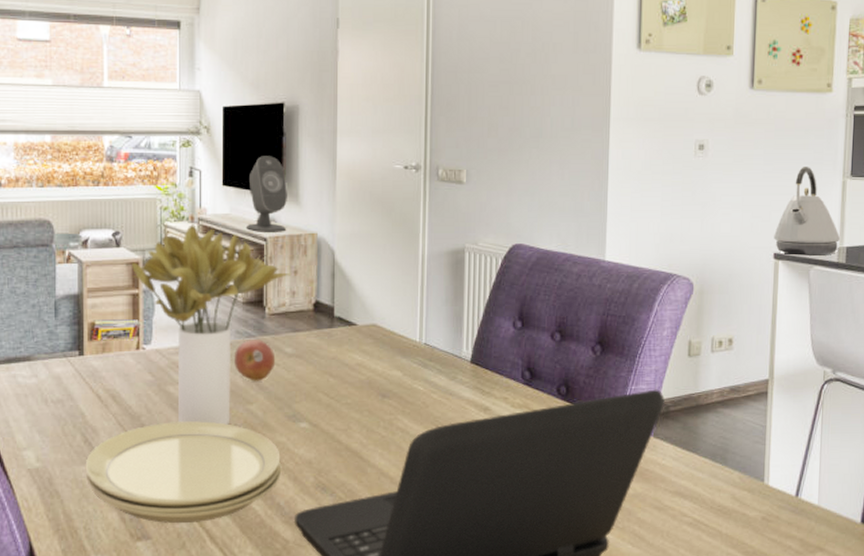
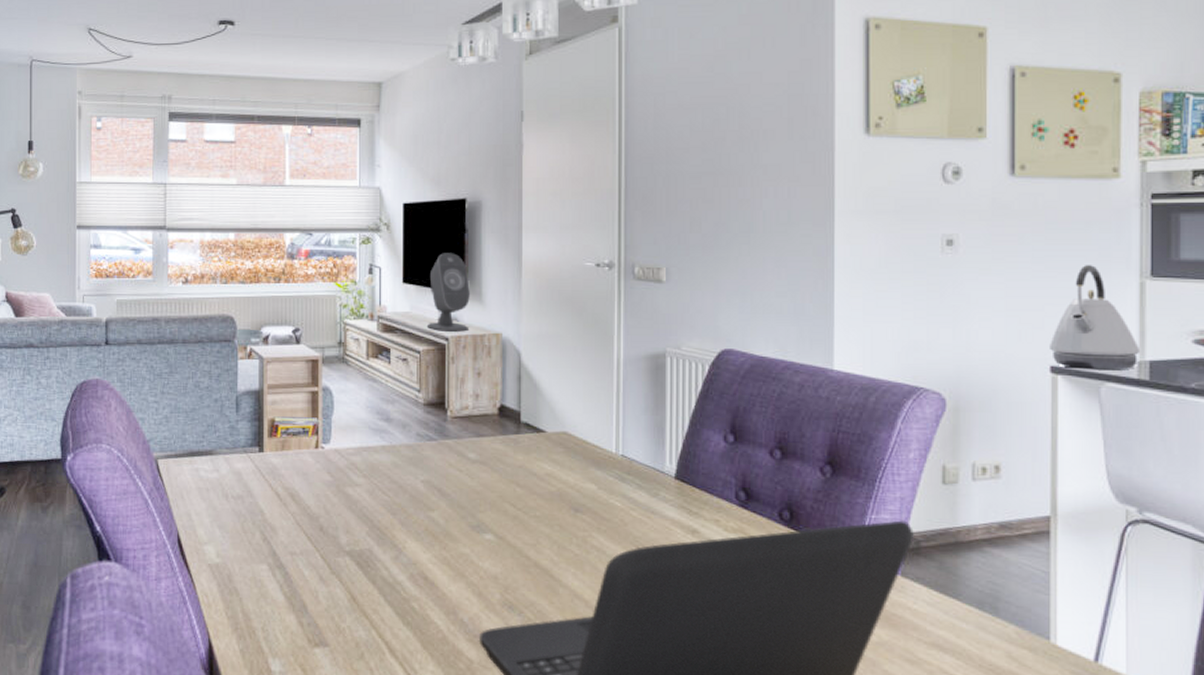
plate: present [85,421,282,523] -> none [263,525,465,633]
flower bouquet: present [131,224,292,425] -> none [310,322,475,532]
fruit: present [235,339,276,381] -> none [415,443,458,487]

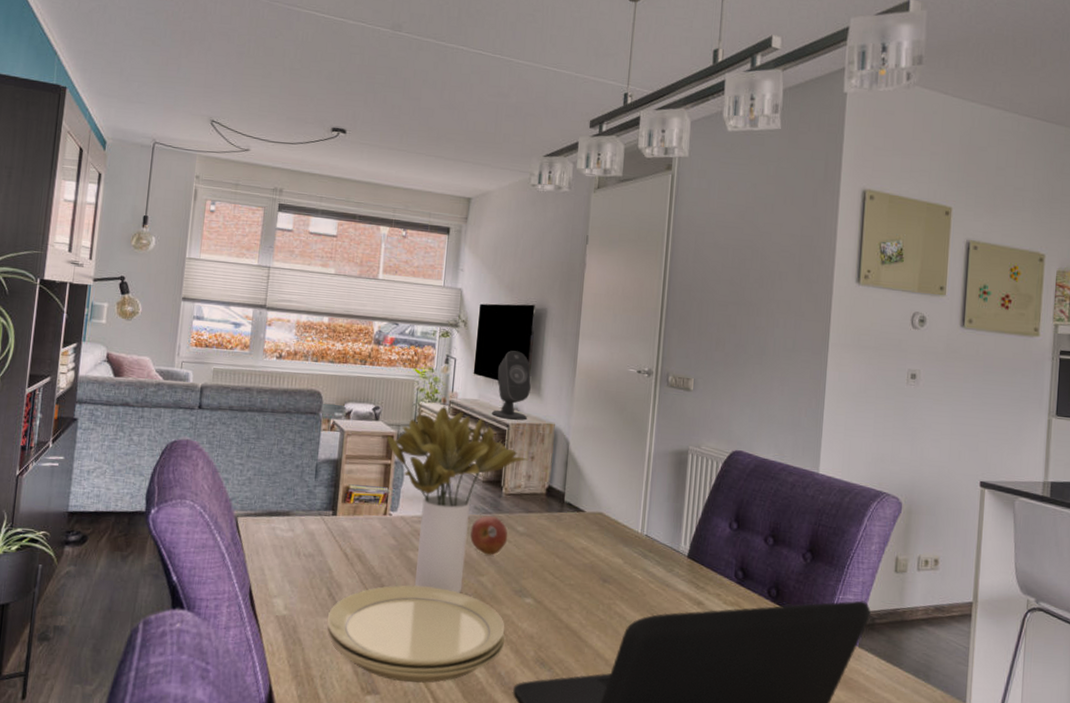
plate: none [263,525,465,633] -> present [326,585,506,683]
flower bouquet: none [310,322,475,532] -> present [385,406,529,593]
fruit: none [415,443,458,487] -> present [470,516,508,556]
kettle: present [1050,265,1141,371] -> none [981,403,1046,488]

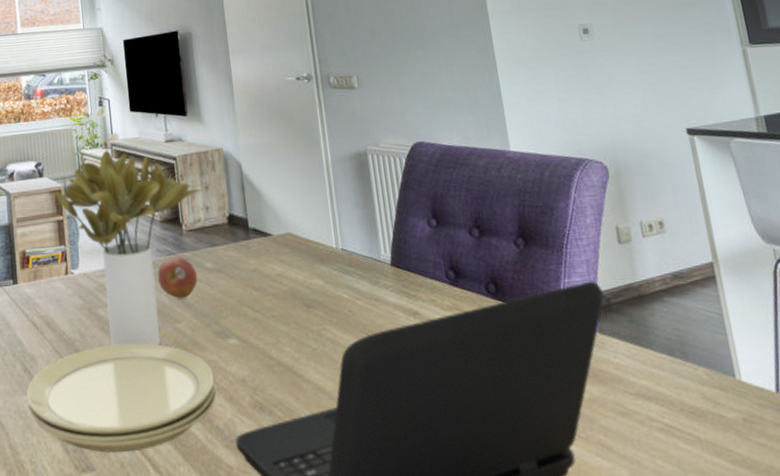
speaker: present [492,350,531,421] -> none [153,80,193,152]

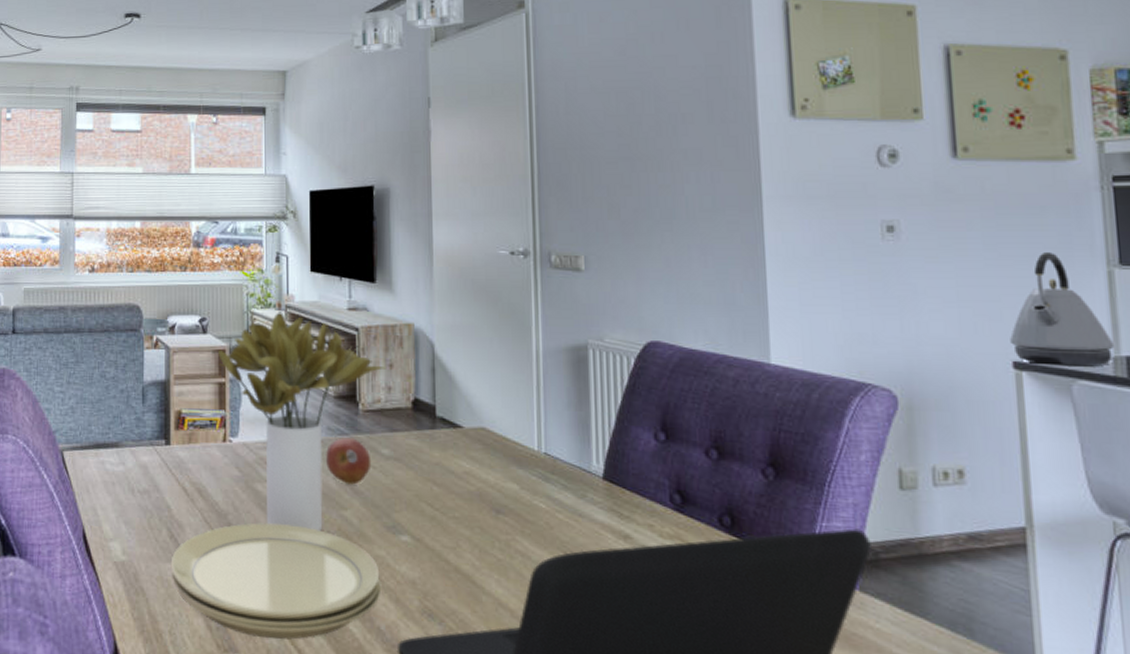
kettle: none [682,39,756,130] -> present [1010,253,1115,367]

